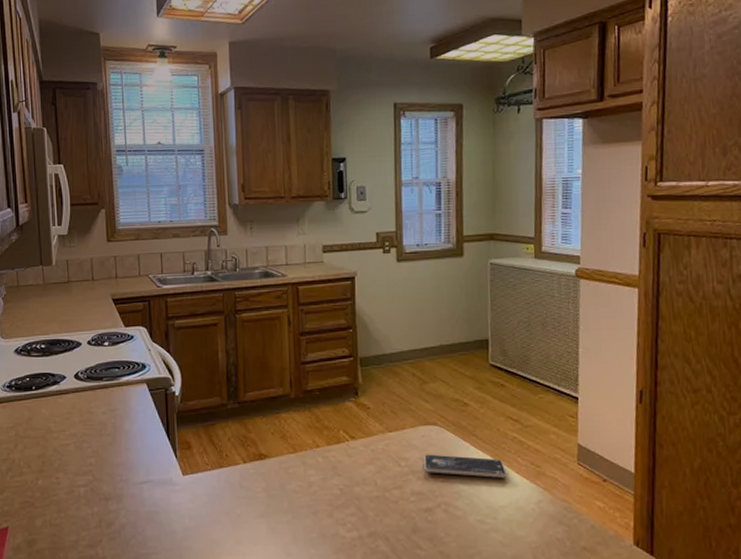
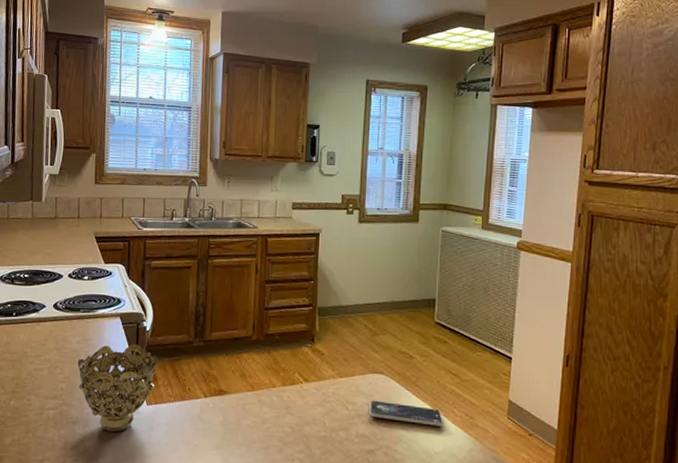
decorative bowl: none [105,412,190,507] -> present [77,344,157,432]

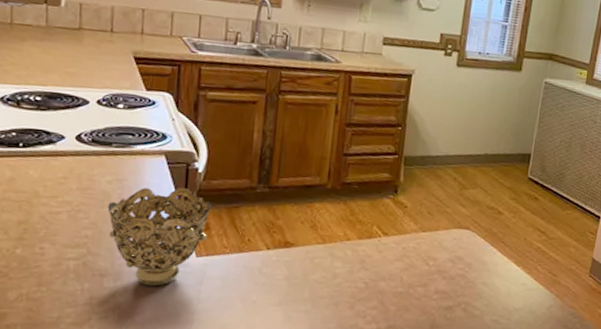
smartphone: present [369,400,443,426] -> none [451,256,526,283]

